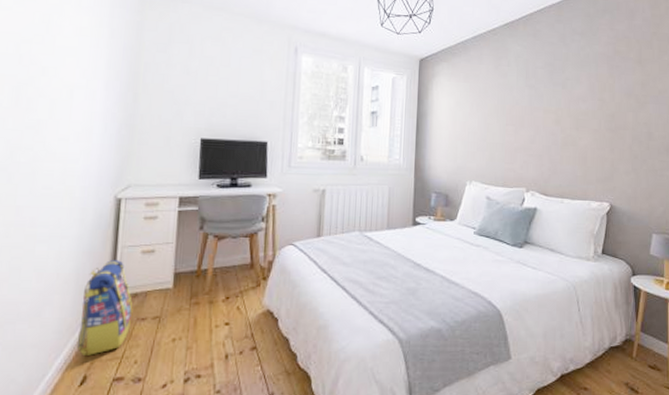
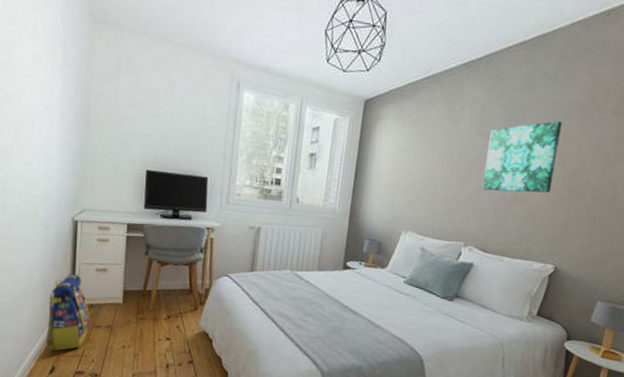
wall art: none [535,70,596,137] -> present [482,120,563,193]

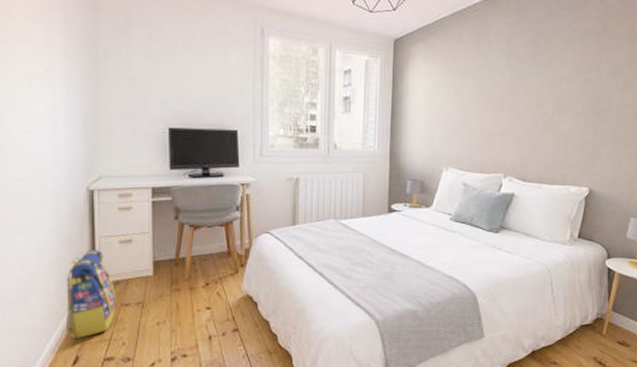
wall art: present [482,120,563,193] -> none [515,49,582,121]

